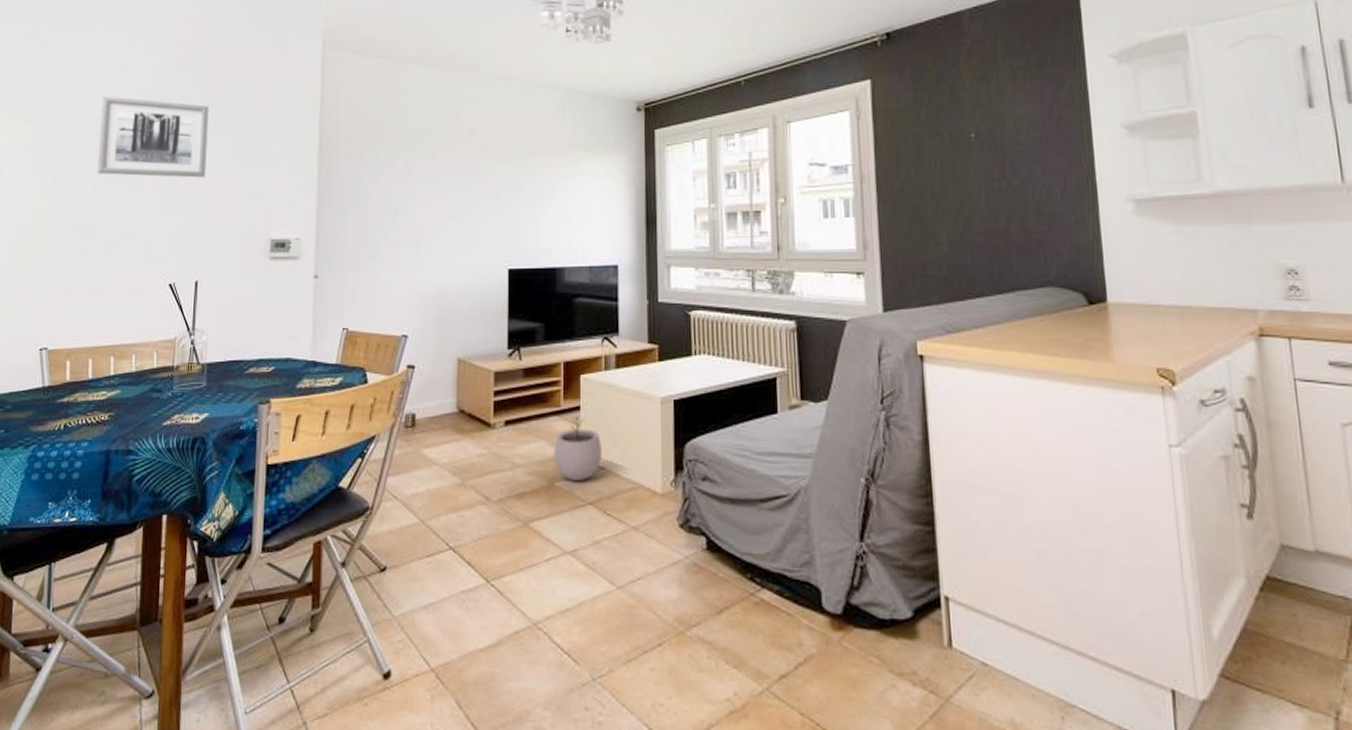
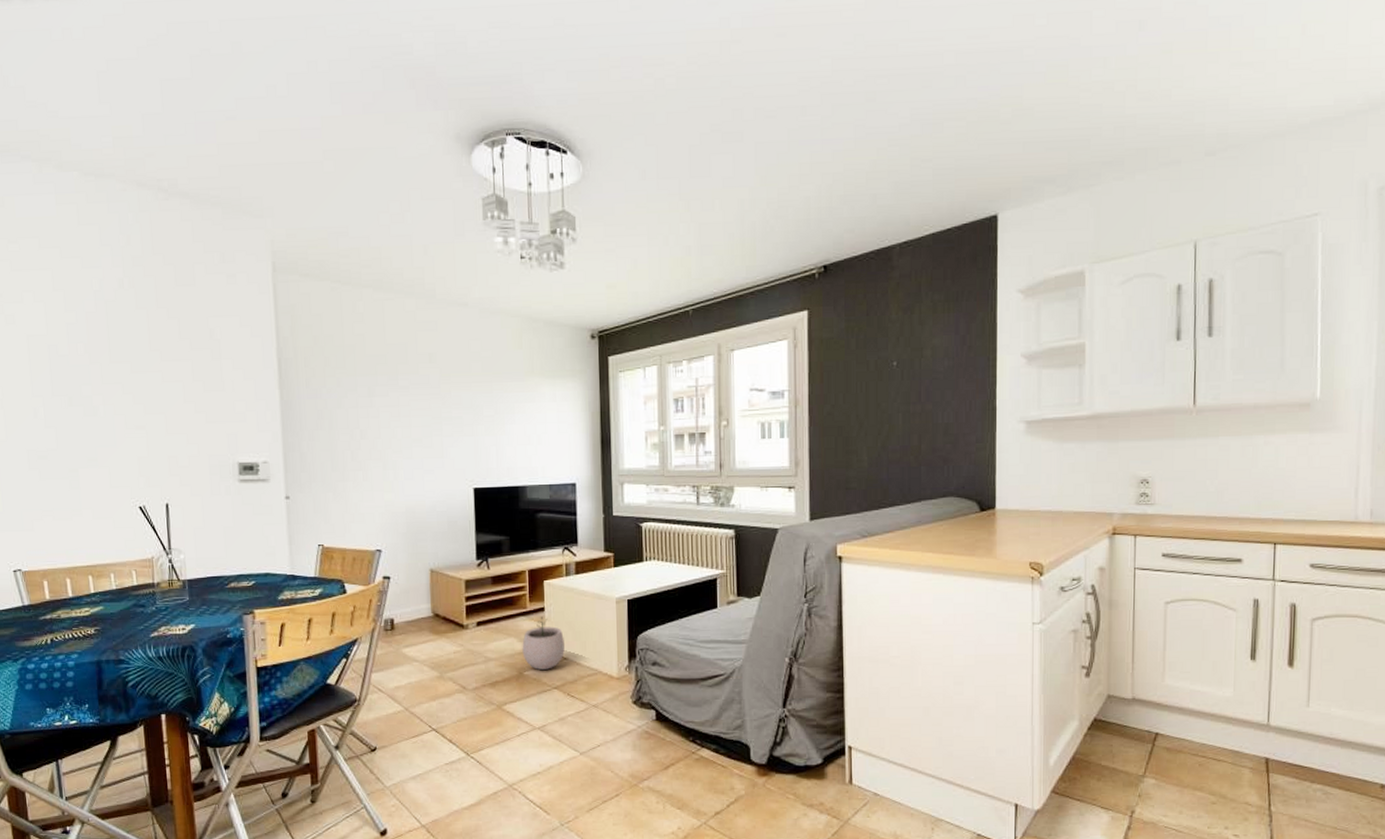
wall art: present [96,96,209,178] -> none [40,318,164,403]

